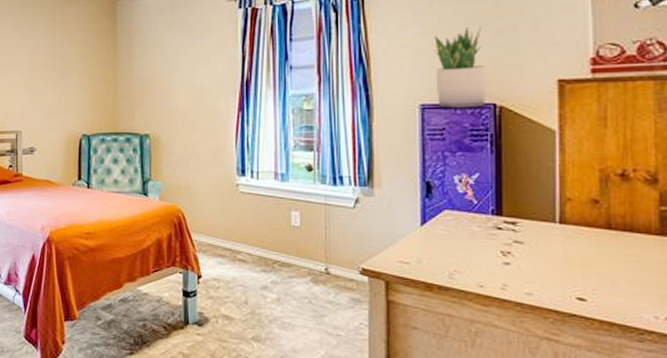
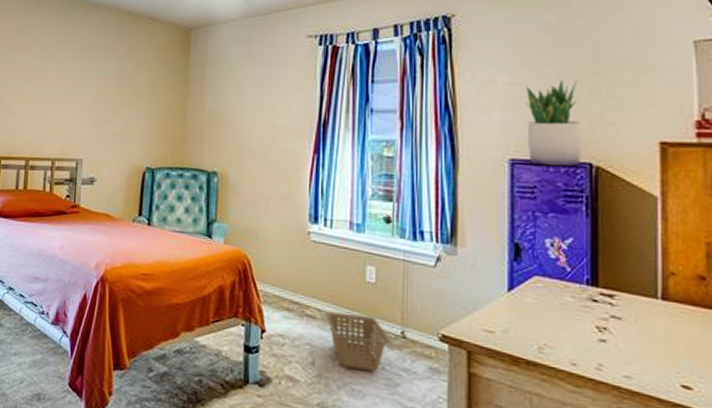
laundry basket: none [256,254,316,306] -> present [325,311,391,372]

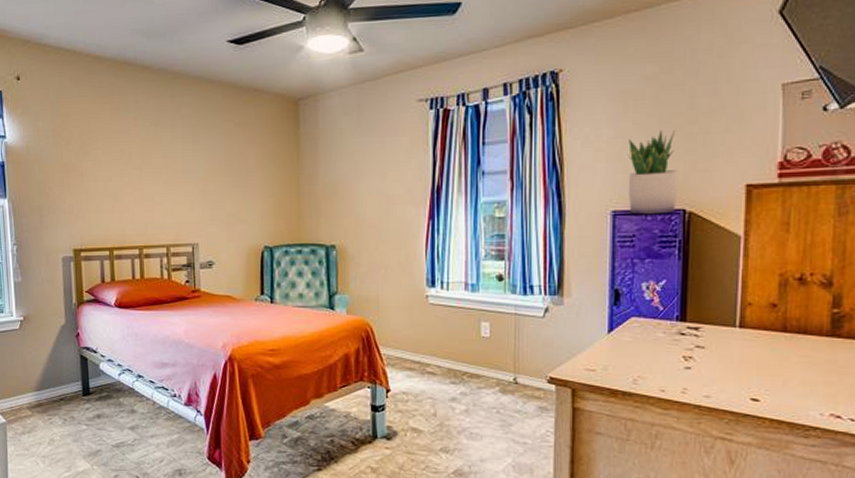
laundry basket: present [325,311,391,372] -> none [445,367,504,416]

